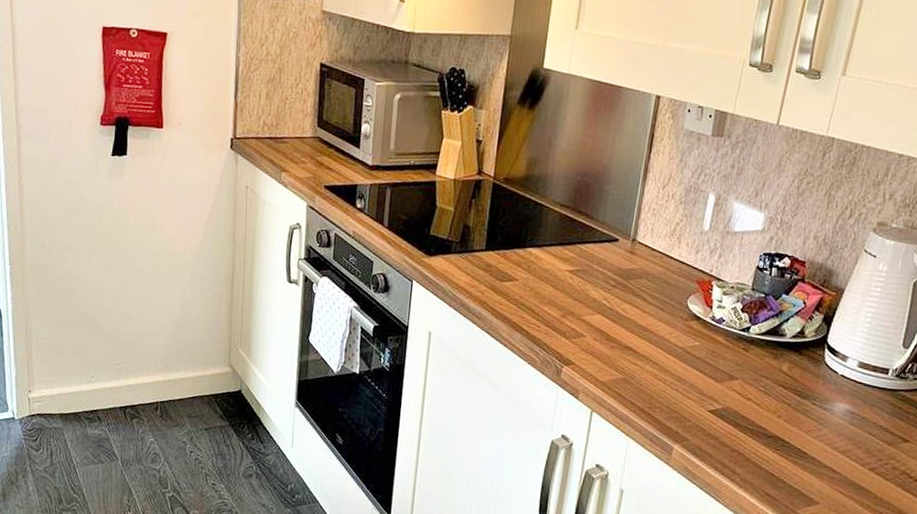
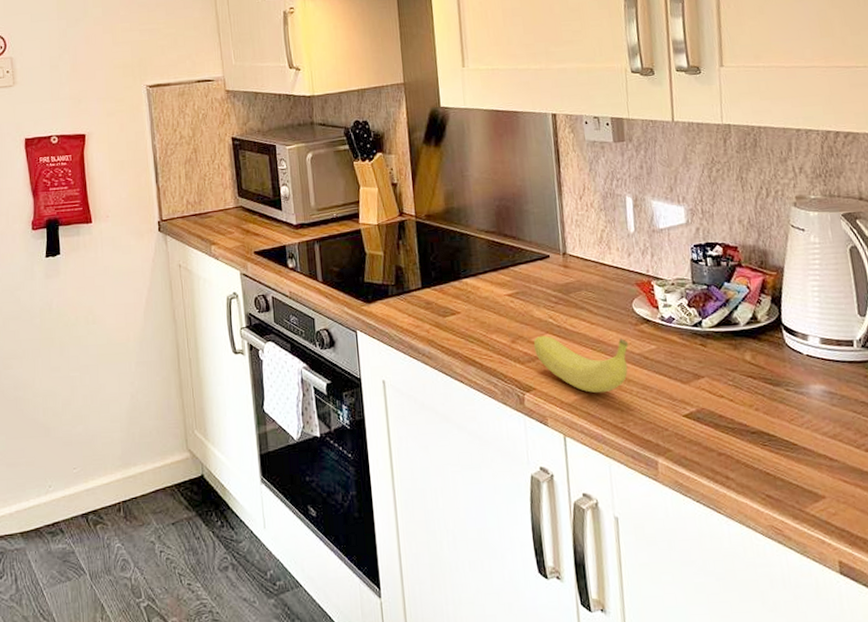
fruit: none [582,314,675,378] -> present [533,335,629,394]

